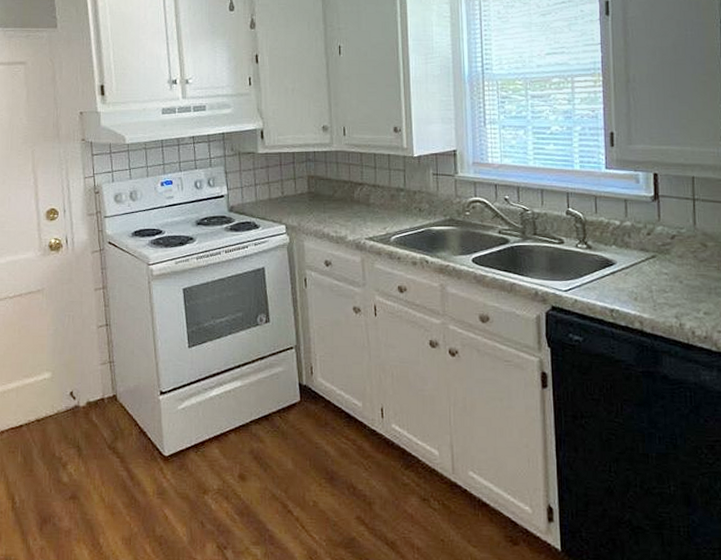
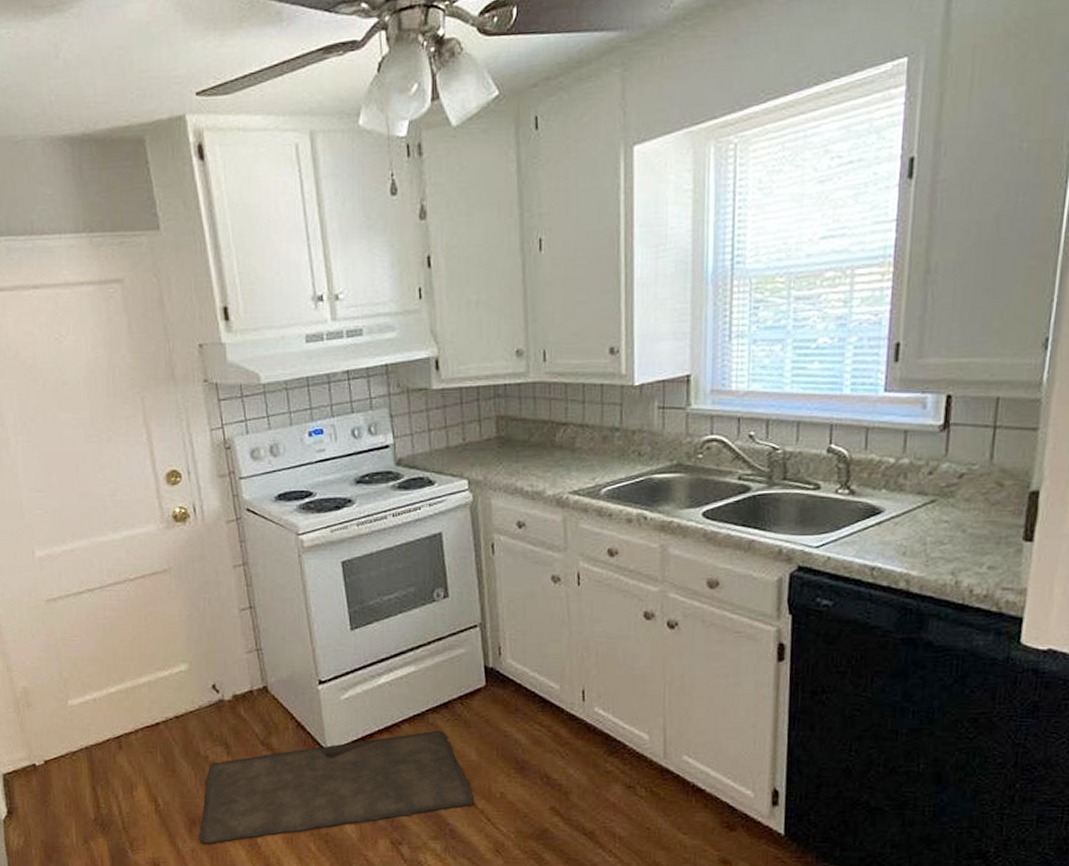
doormat: none [48,440,290,543] -> present [199,730,474,844]

